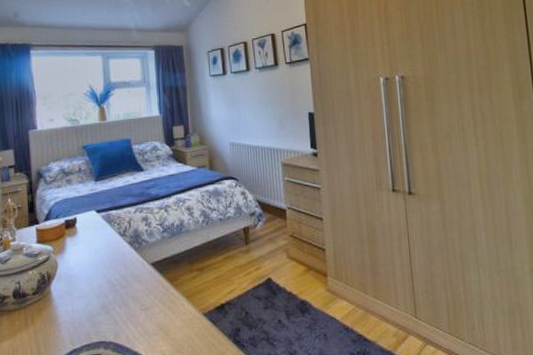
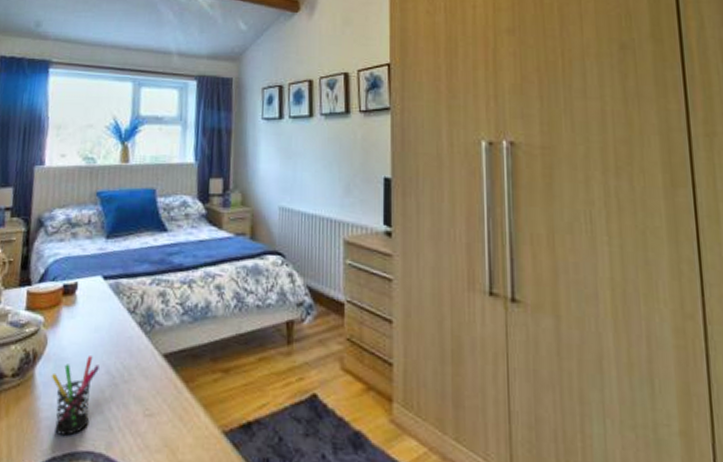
pen holder: none [64,271,102,332] -> present [51,356,99,436]

